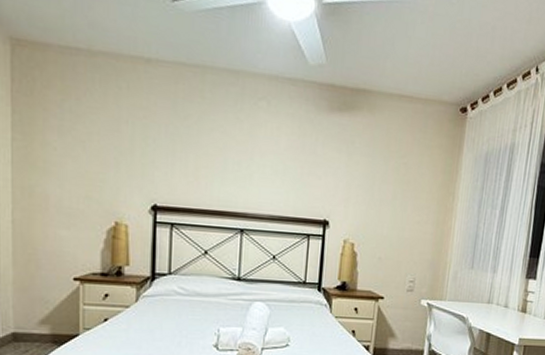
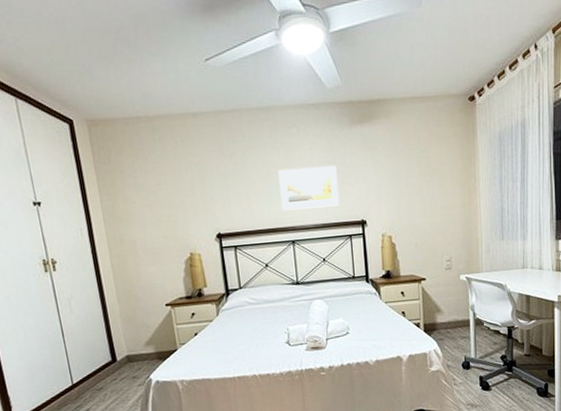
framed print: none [235,144,305,199] -> present [278,165,340,211]

